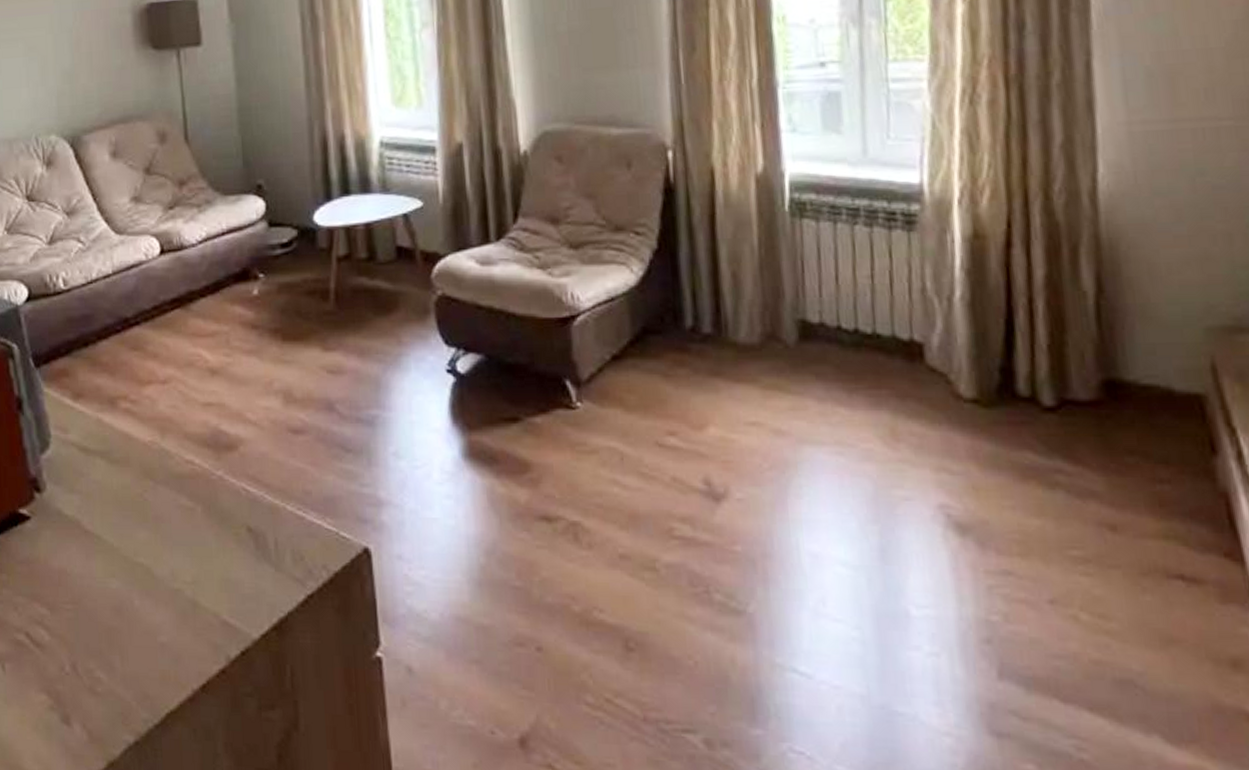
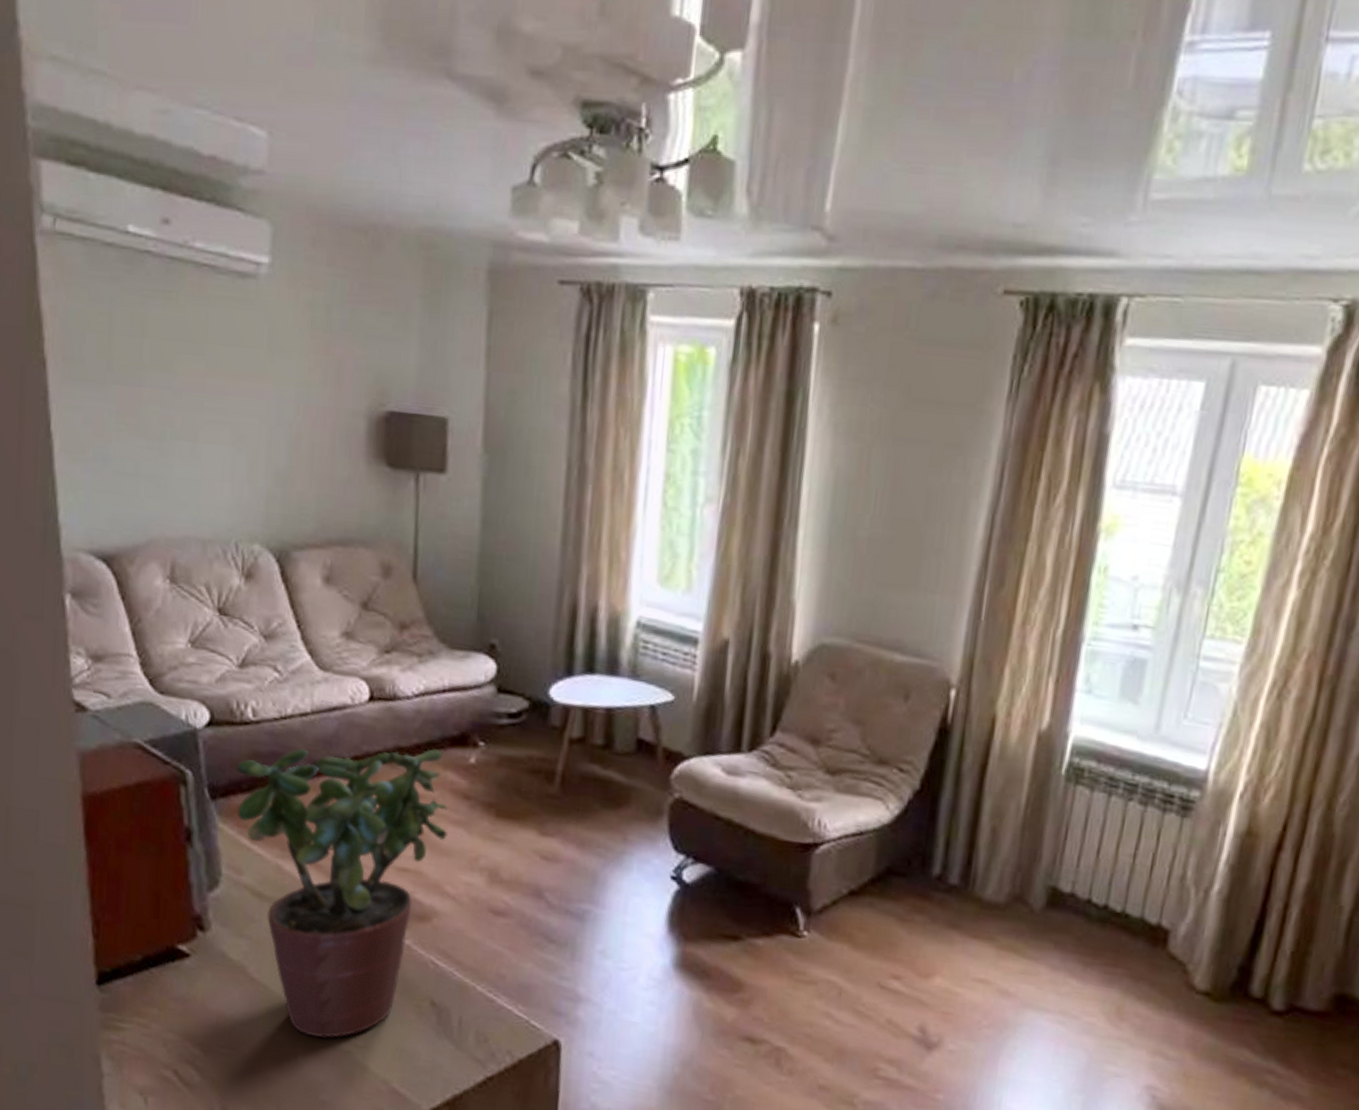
potted plant: none [54,287,242,580] -> present [236,748,448,1038]

